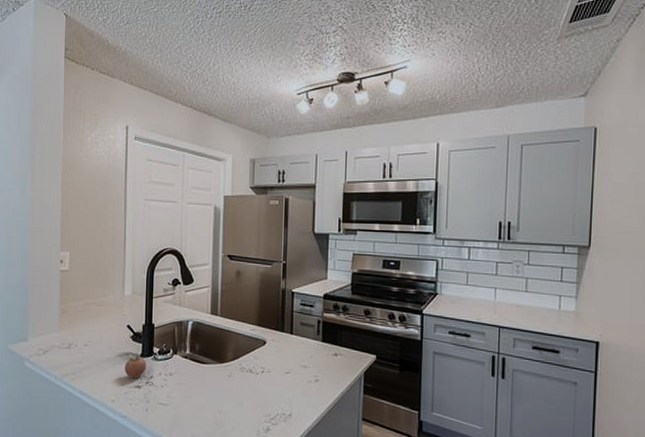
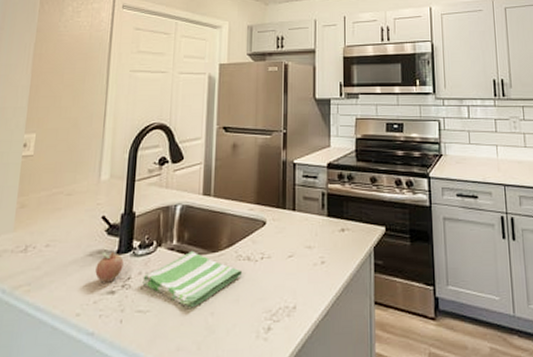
dish towel: none [162,360,245,406] -> present [142,250,242,308]

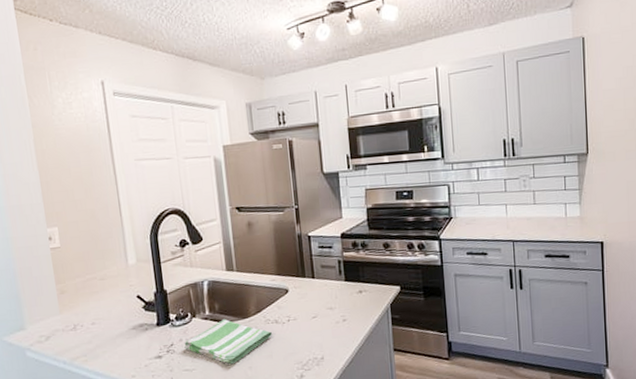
fruit: present [95,252,124,283] -> none [140,325,165,350]

